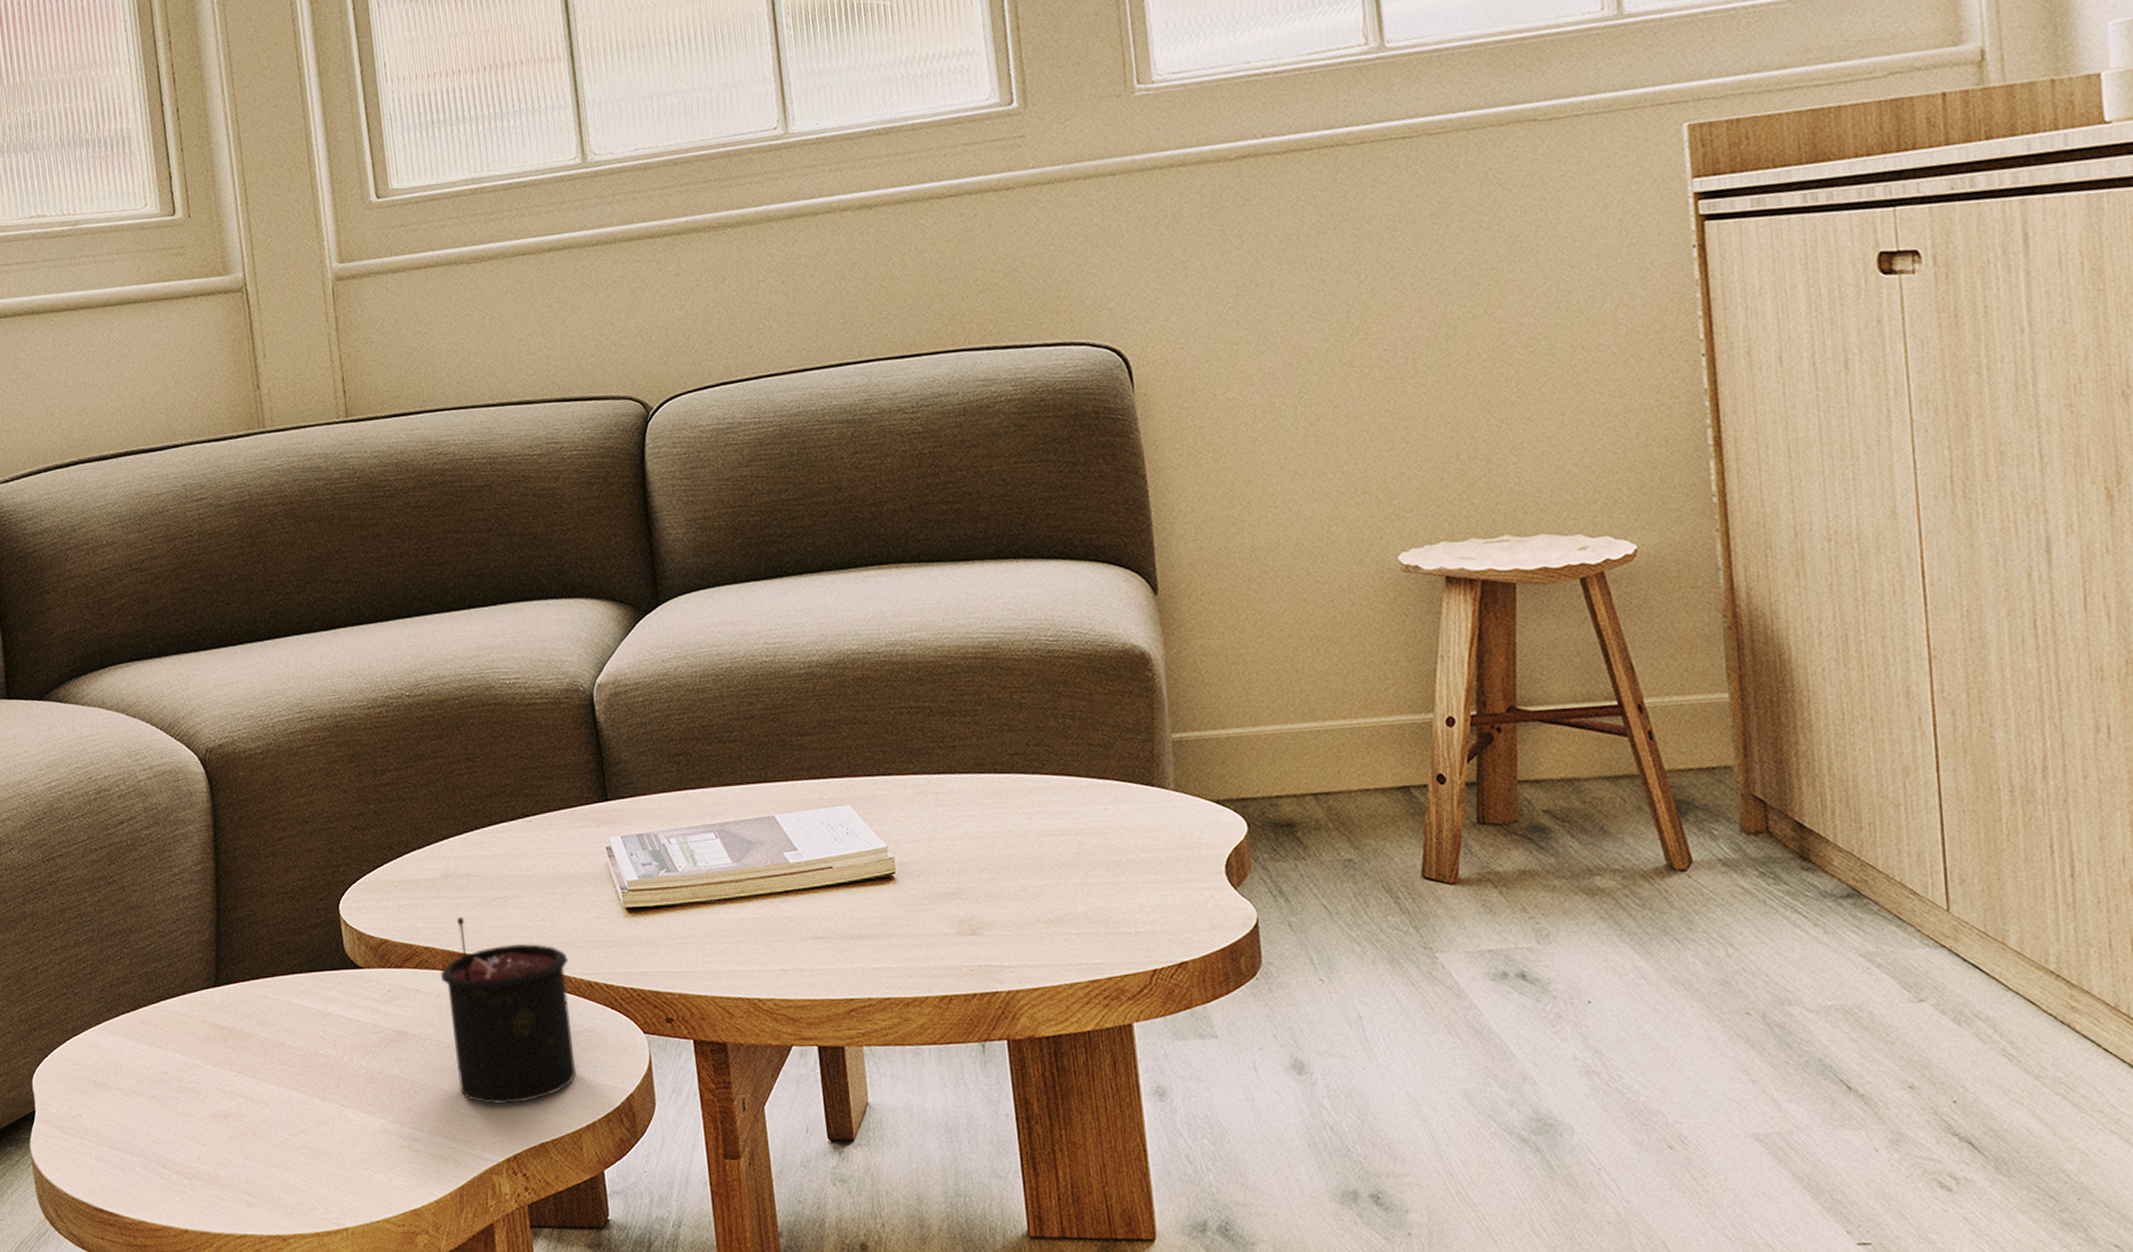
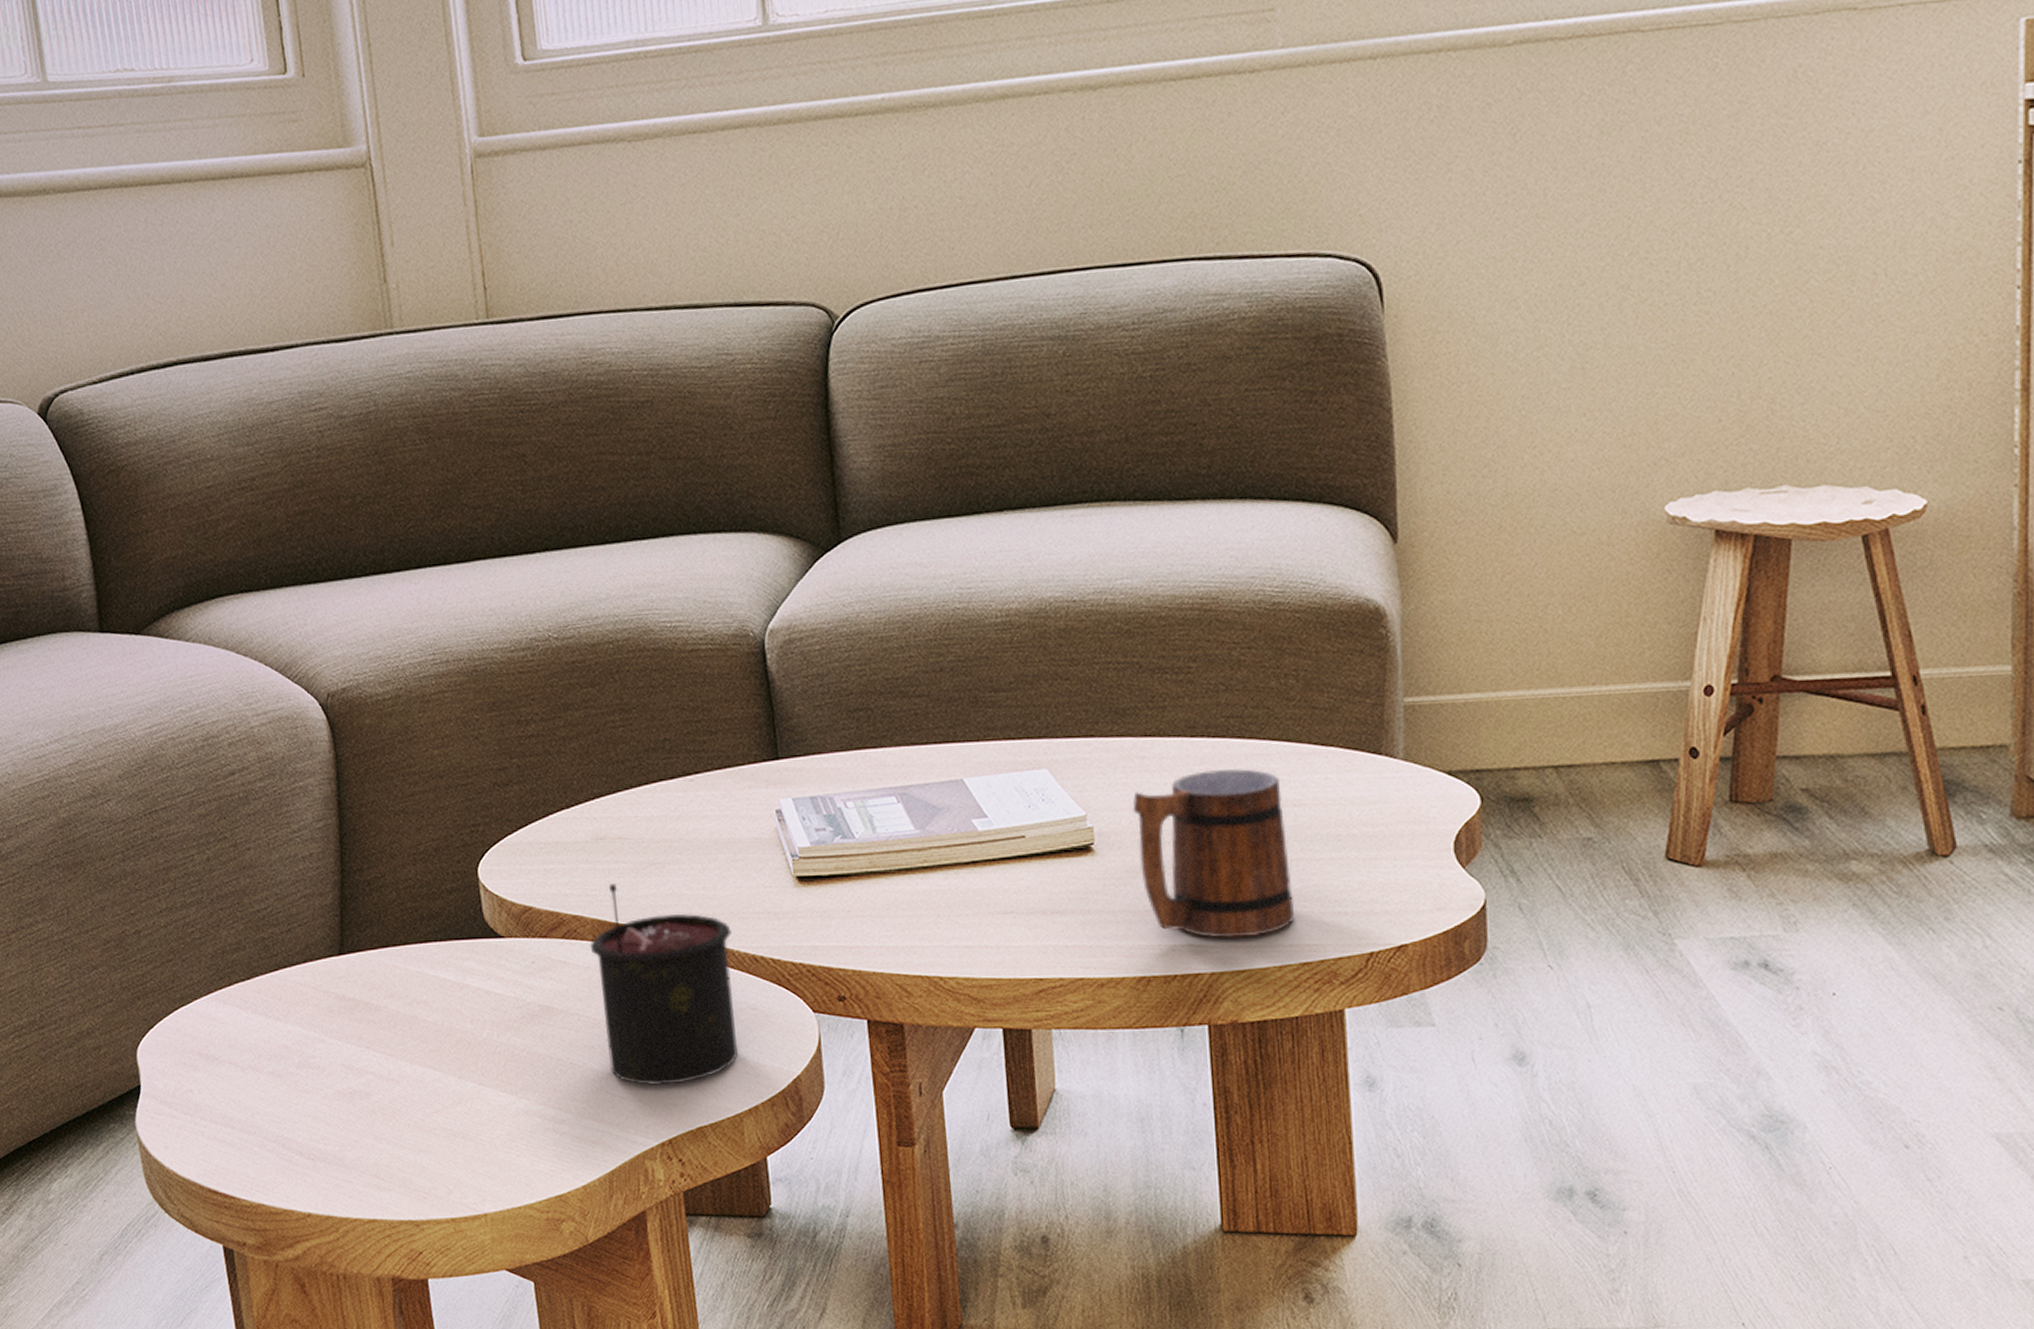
mug: none [928,801,1083,959] -> present [1132,768,1296,938]

